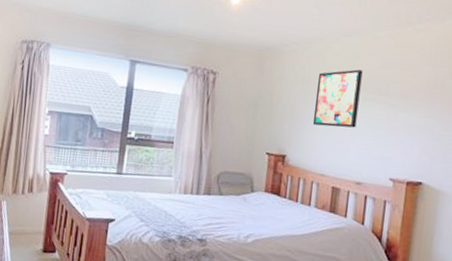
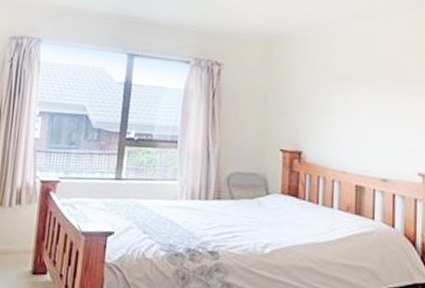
wall art: present [312,69,363,128] -> none [328,55,378,119]

